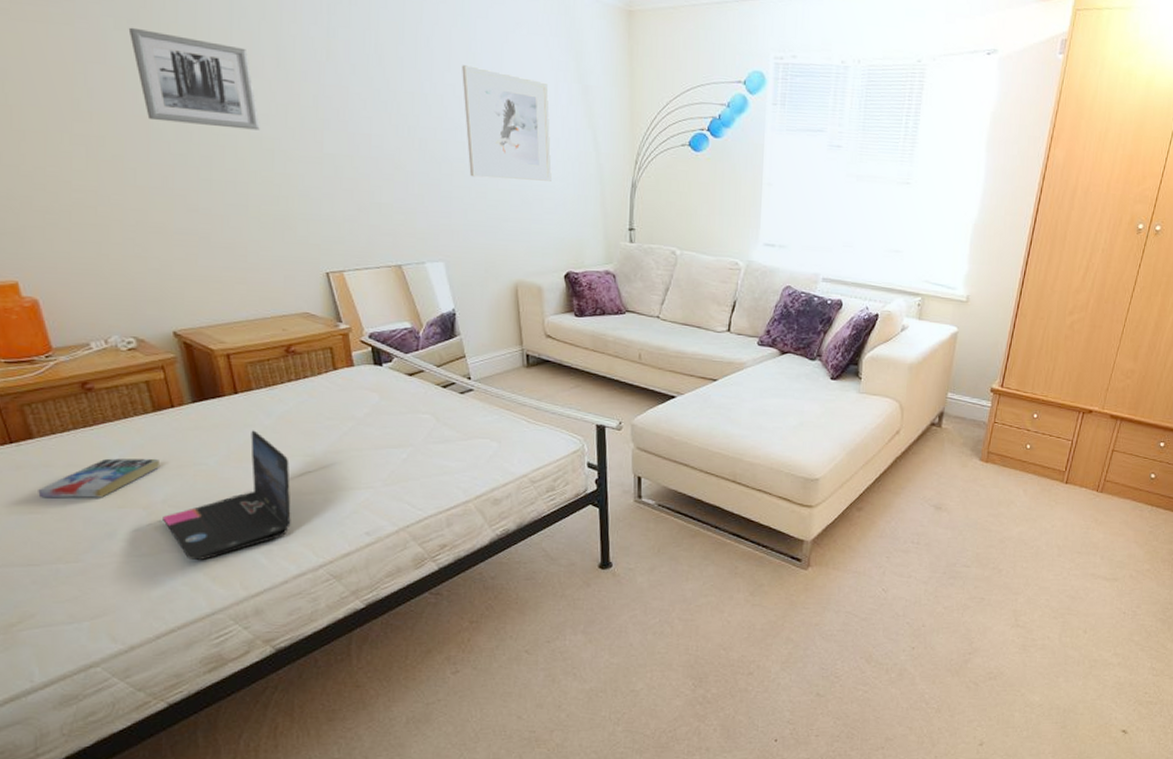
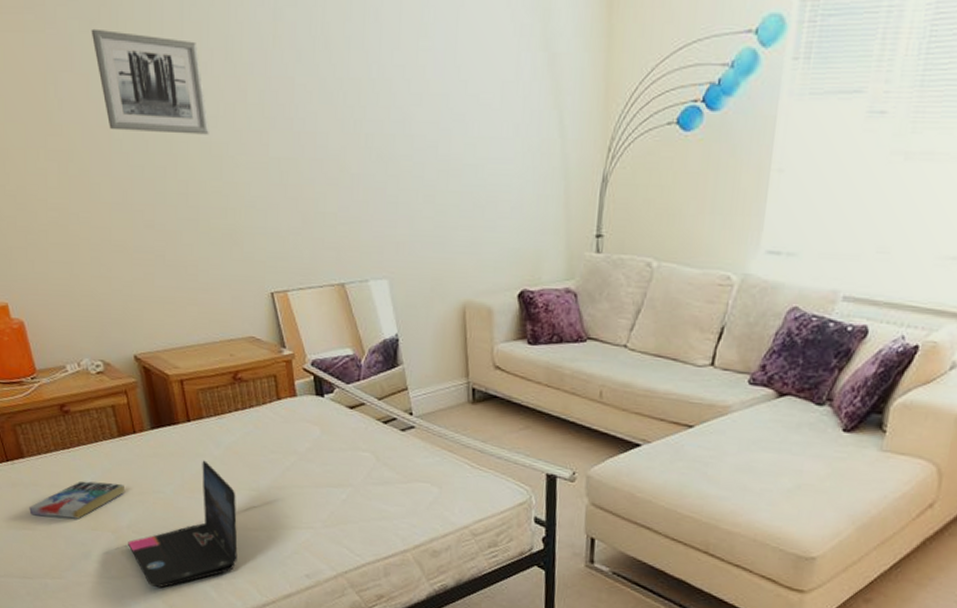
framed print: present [462,65,552,181] -> none [412,40,509,179]

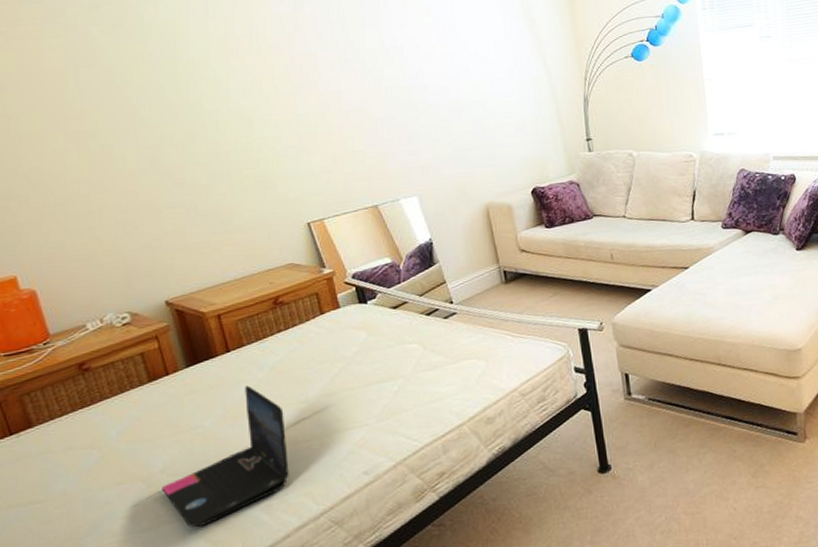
book: present [29,481,126,519] -> none [38,428,158,487]
wall art: present [91,28,209,135] -> none [114,30,238,109]

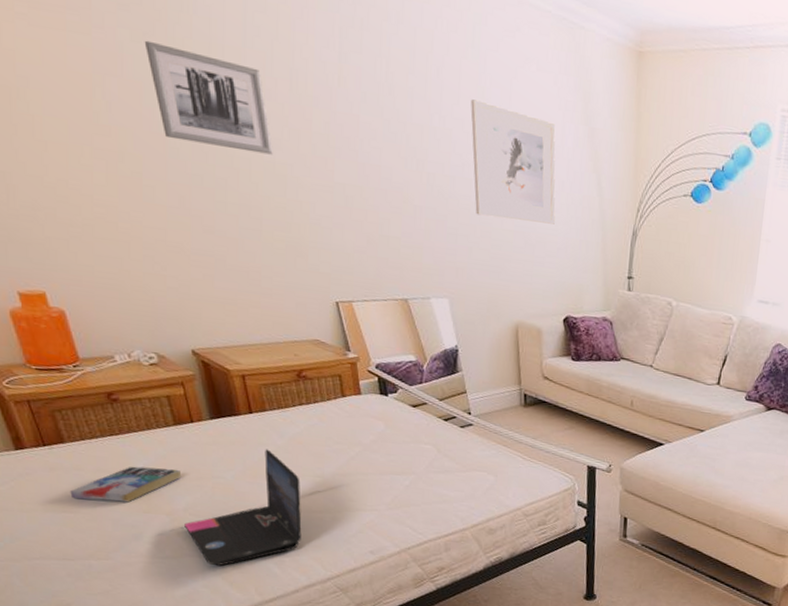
book: none [38,428,158,487] -> present [70,466,182,503]
wall art: none [114,30,238,109] -> present [144,40,273,155]
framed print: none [418,17,509,115] -> present [470,99,556,224]

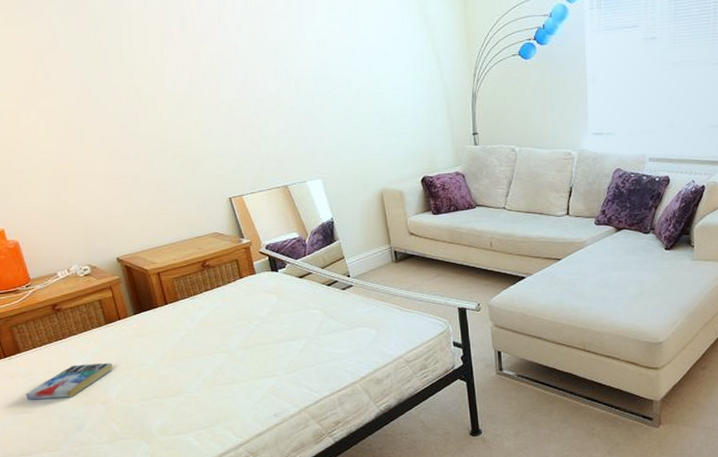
wall art: present [144,40,273,155] -> none [72,19,172,90]
laptop: present [184,449,302,566] -> none [117,334,215,446]
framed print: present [470,99,556,224] -> none [325,12,404,105]

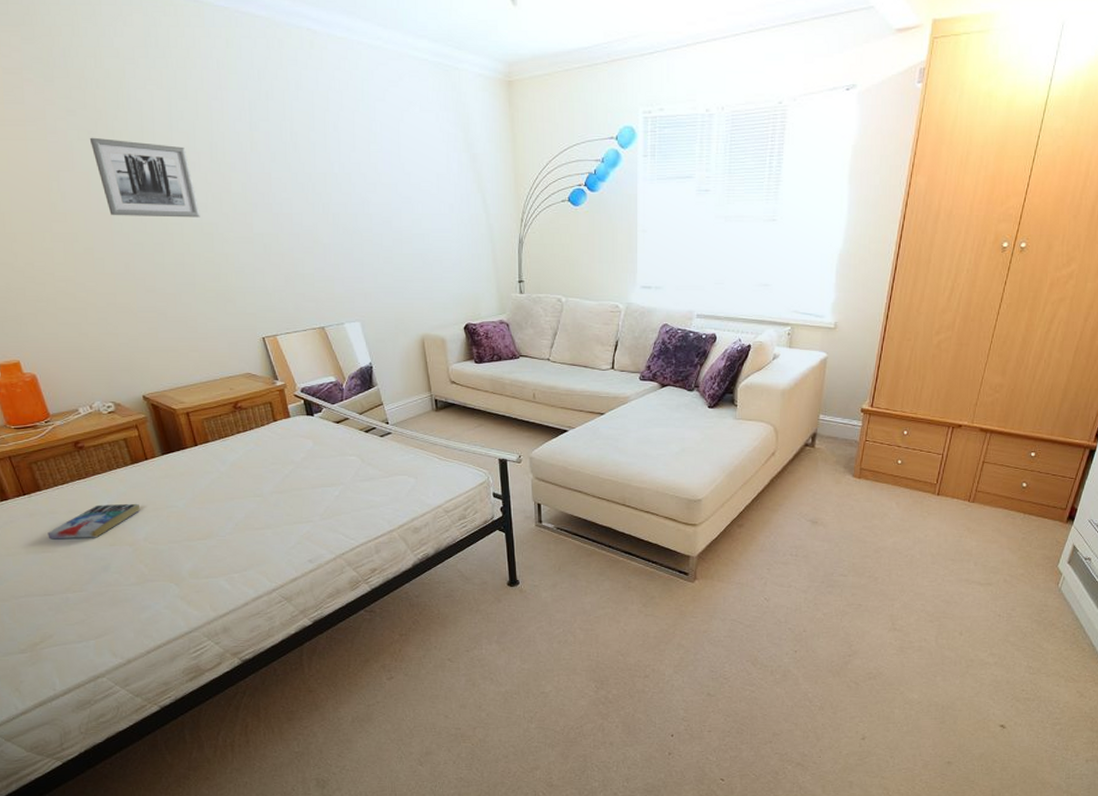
wall art: none [72,19,172,90] -> present [89,137,200,218]

